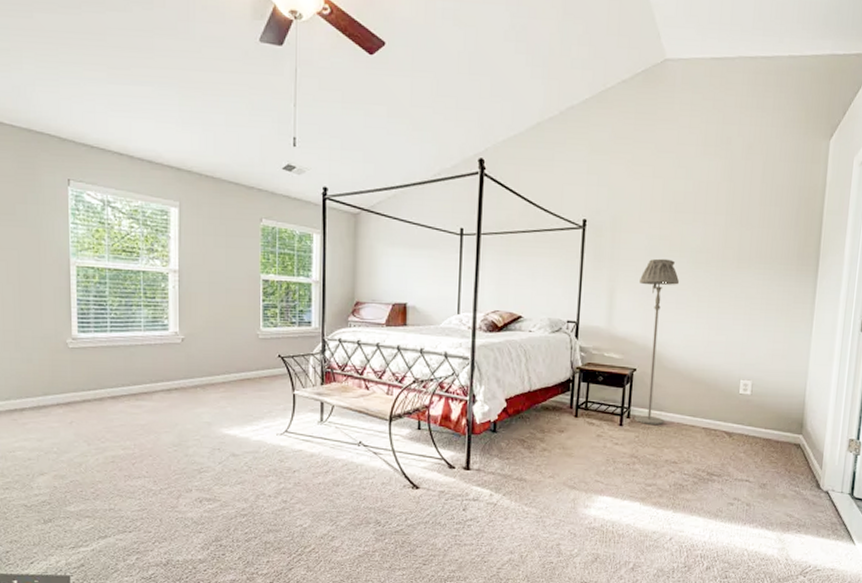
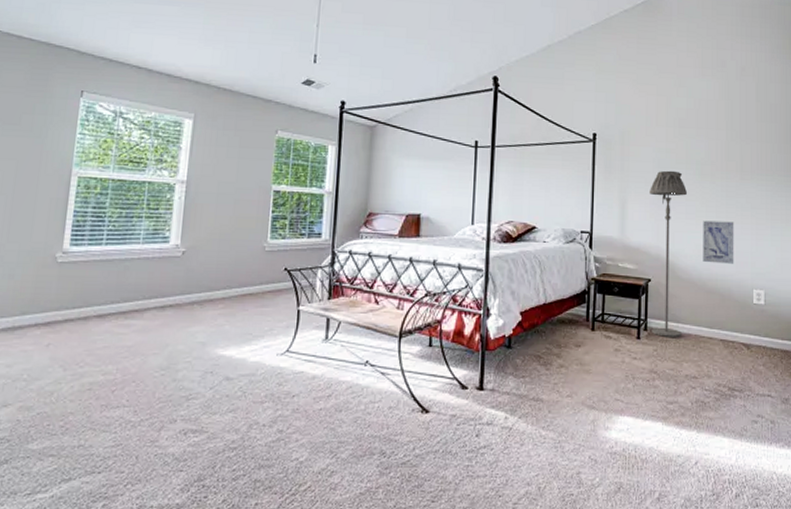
wall art: none [690,310,727,354] -> present [703,220,734,264]

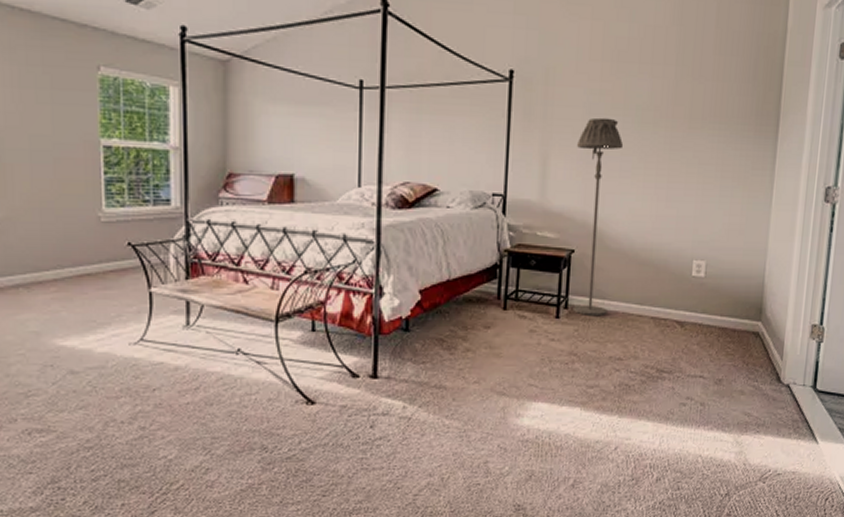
wall art: present [703,220,734,264] -> none [637,179,677,231]

